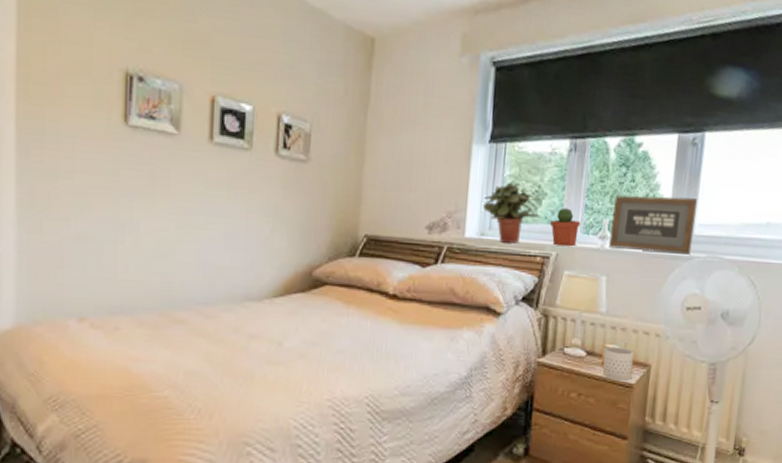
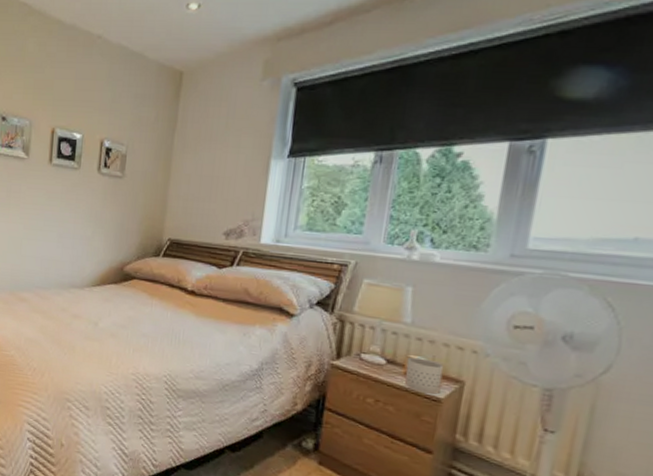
potted plant: present [483,182,541,244] -> none [280,193,341,251]
succulent plant: present [549,207,581,247] -> none [349,218,384,256]
picture frame: present [609,195,698,255] -> none [417,206,534,270]

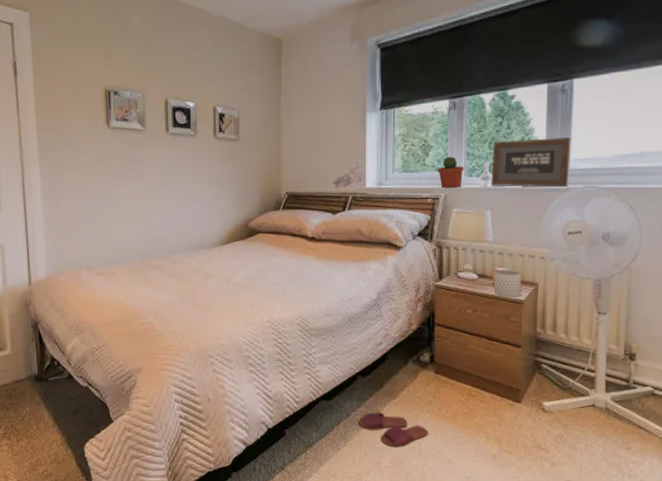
succulent plant: none [349,218,384,256] -> present [437,156,464,189]
picture frame: none [417,206,534,270] -> present [491,138,571,187]

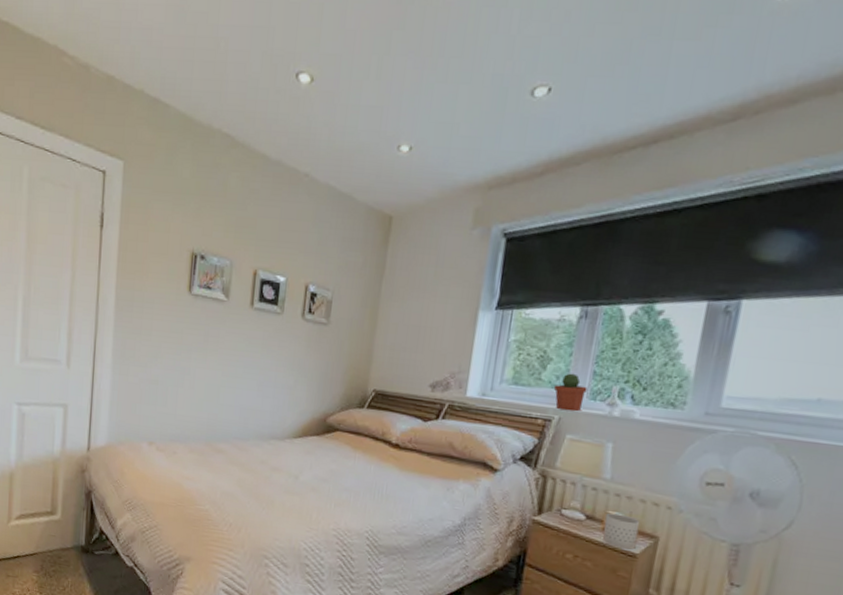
picture frame: present [491,138,571,187] -> none [618,363,728,428]

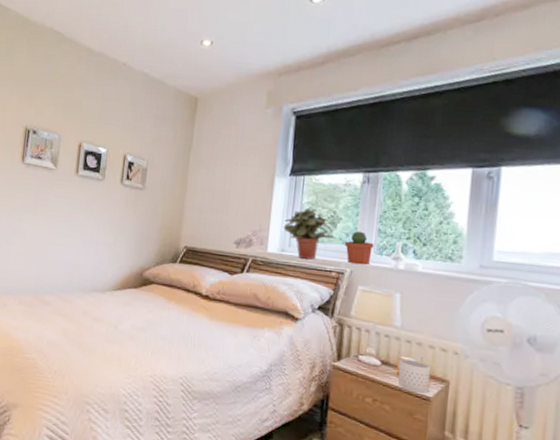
potted plant: none [486,346,546,405] -> present [284,208,337,260]

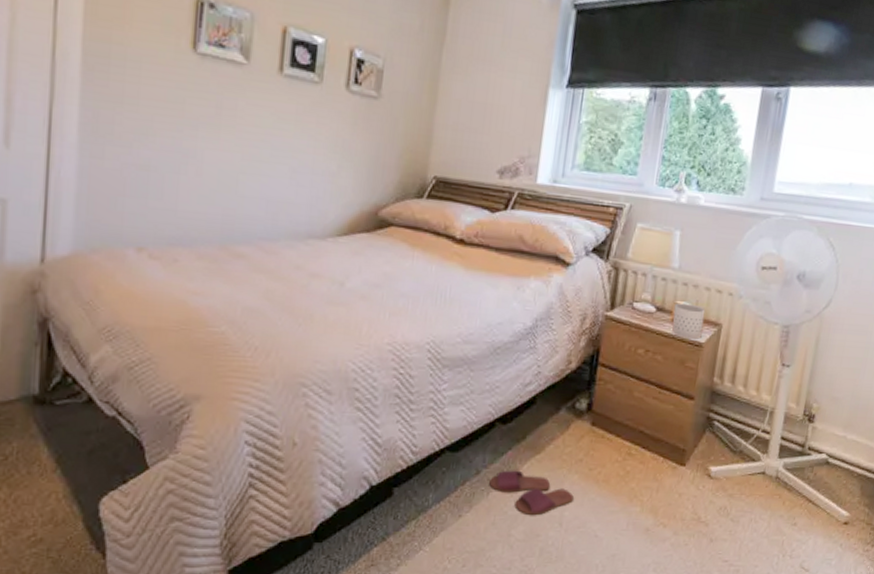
potted plant: present [284,208,337,260] -> none [557,129,618,193]
succulent plant: present [344,231,374,265] -> none [624,158,657,199]

